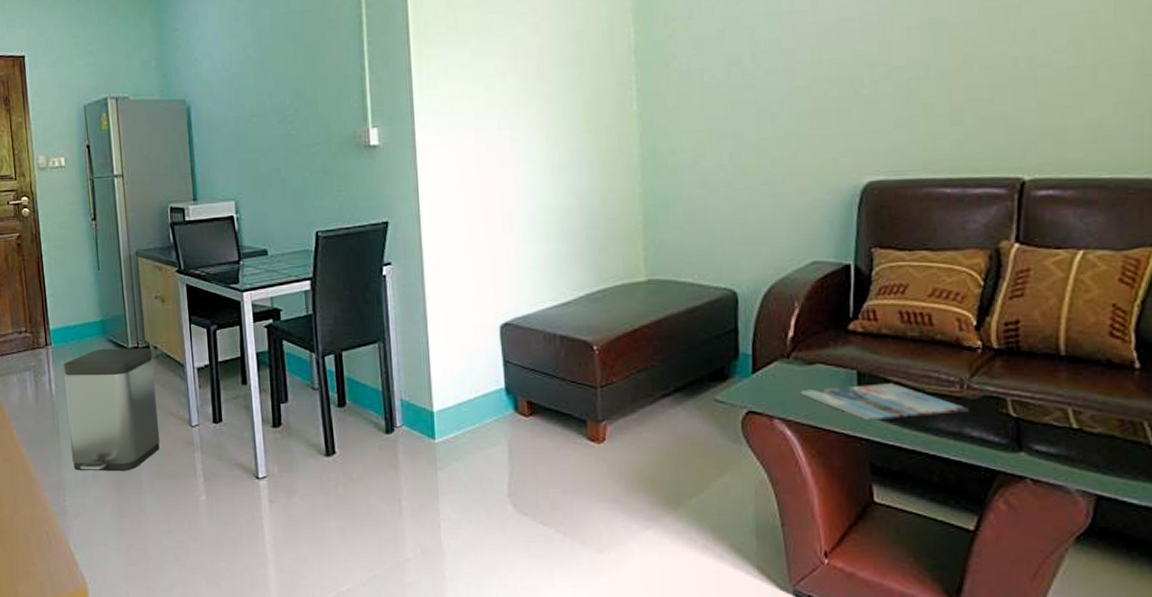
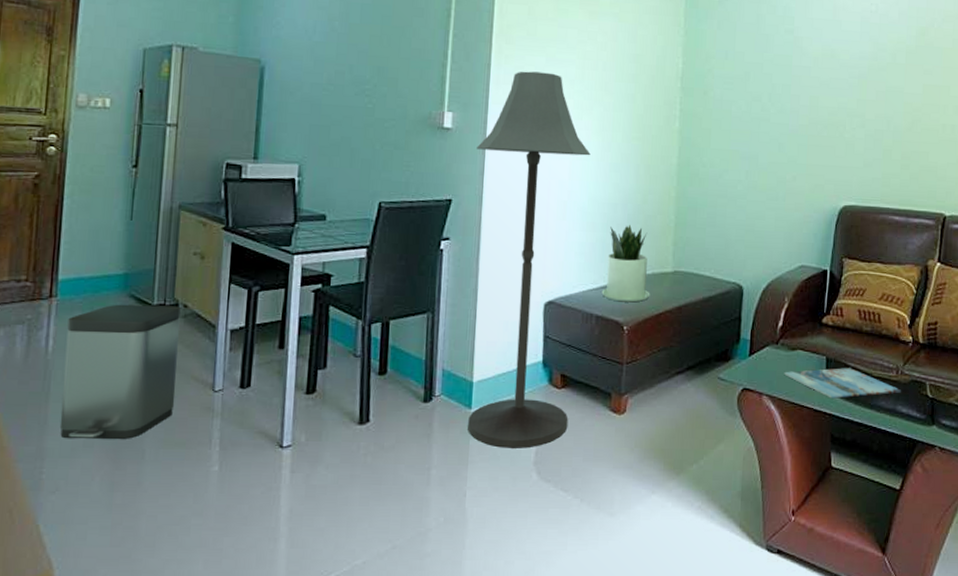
floor lamp: none [407,68,541,480] -> present [468,71,591,448]
planter: none [563,230,621,319] -> present [601,224,650,303]

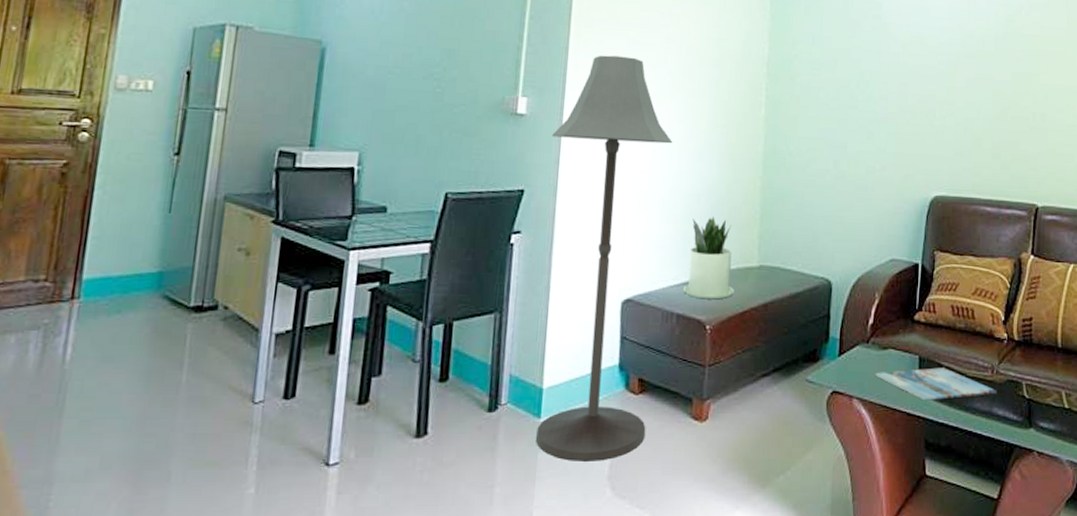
pedal bin: present [59,304,181,439] -> none [73,306,220,459]

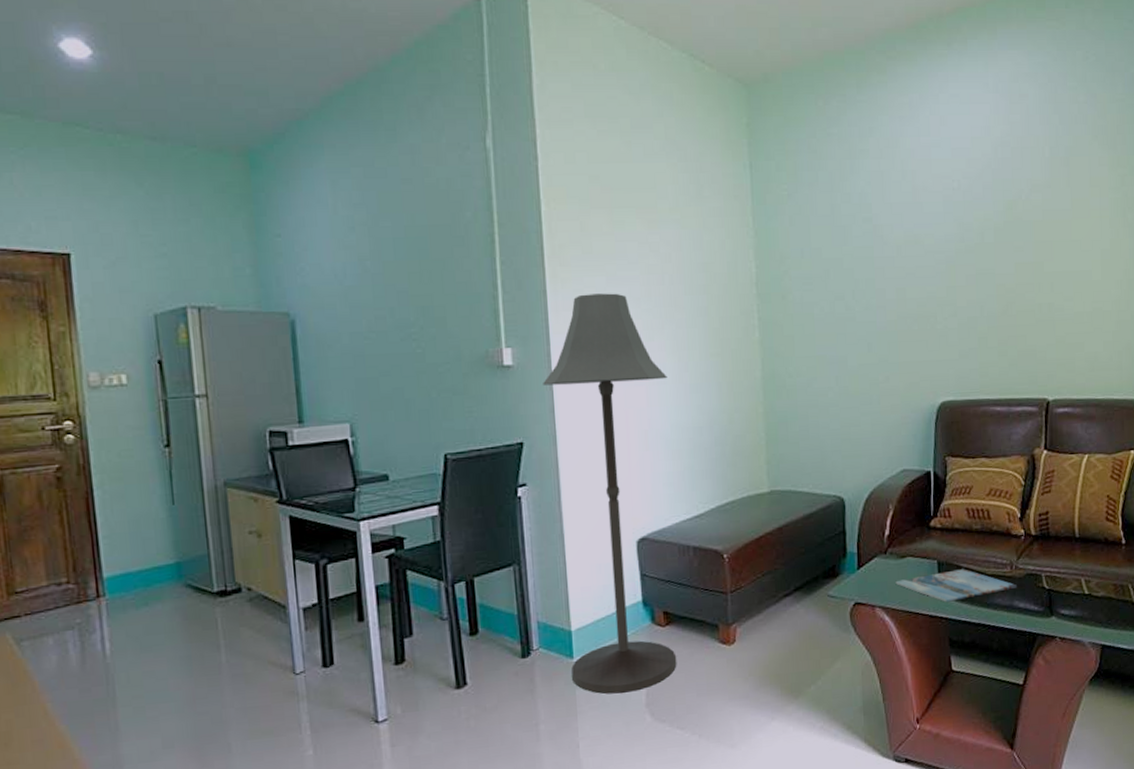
planter: present [683,216,735,300] -> none [696,447,748,530]

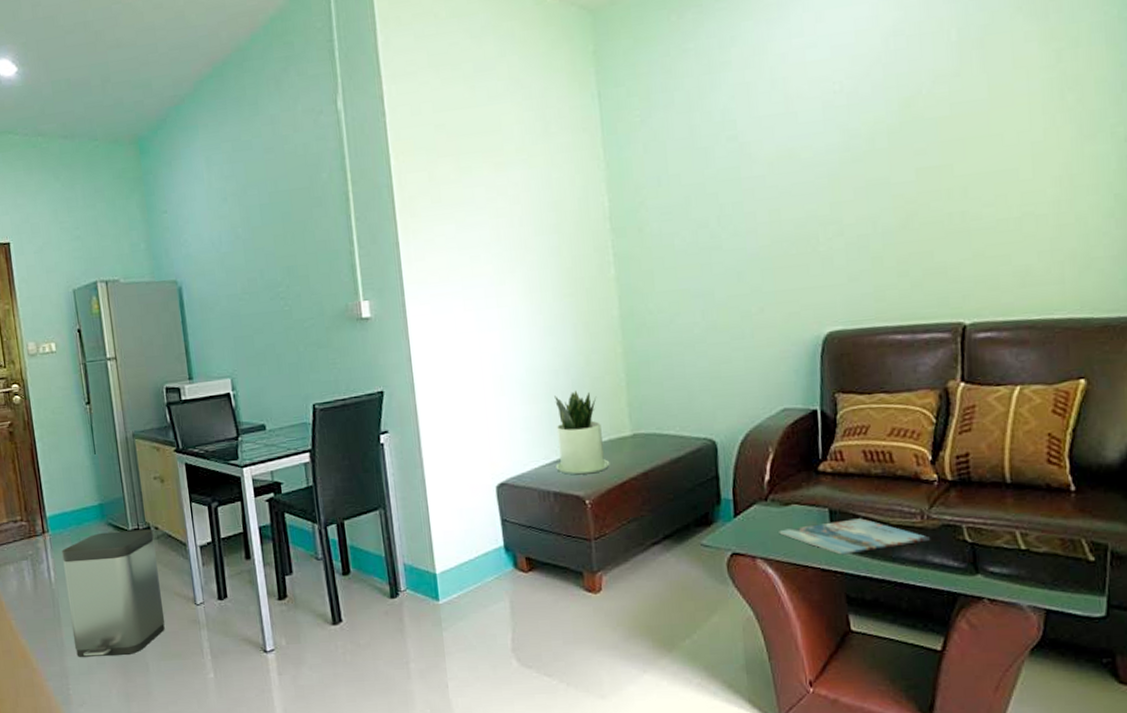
pedal bin: none [122,590,255,742] -> present [62,529,165,657]
floor lamp: present [543,293,677,694] -> none [399,239,542,637]
planter: none [696,447,748,530] -> present [554,390,610,475]

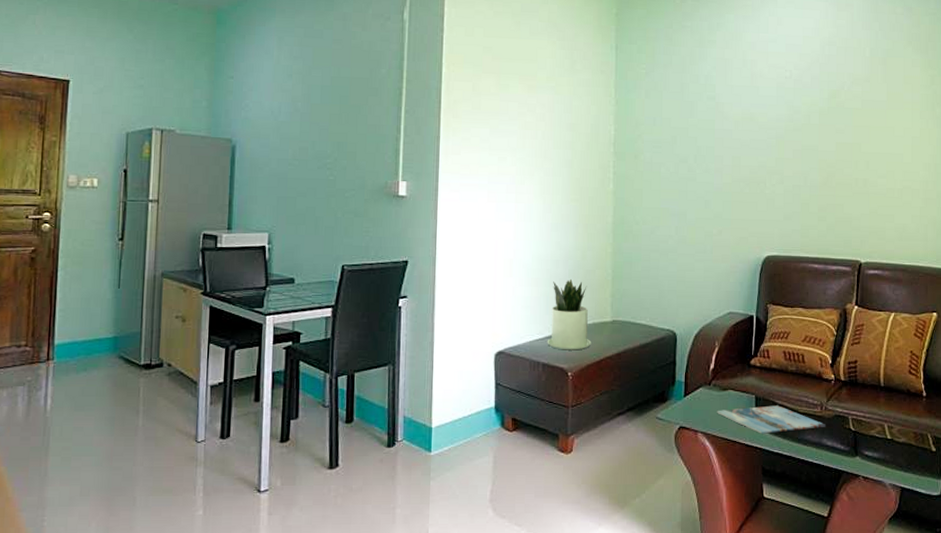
pedal bin: present [62,529,165,657] -> none [58,365,165,488]

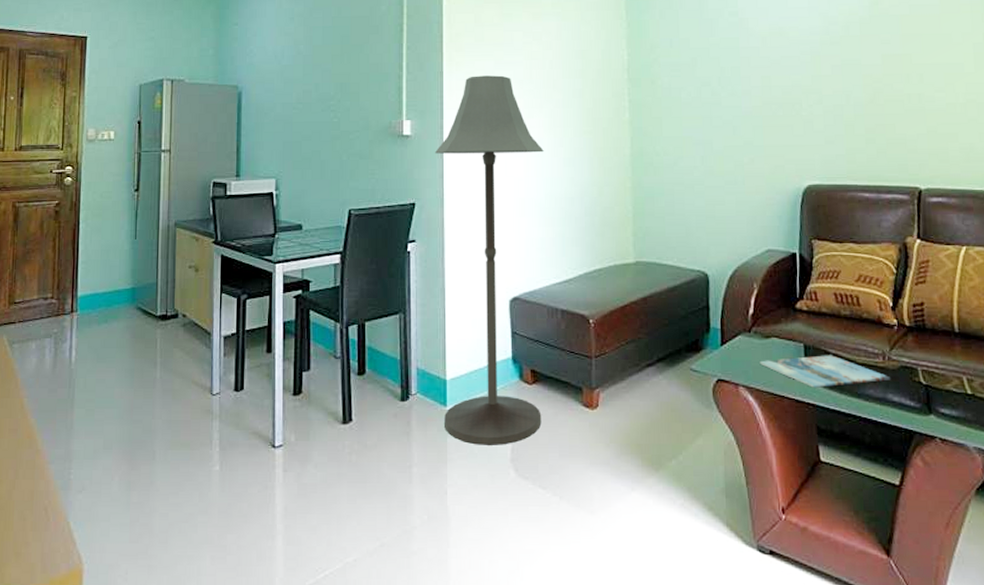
floor lamp: none [428,142,533,487] -> present [435,75,544,445]
planter: present [547,278,592,350] -> none [565,217,614,295]

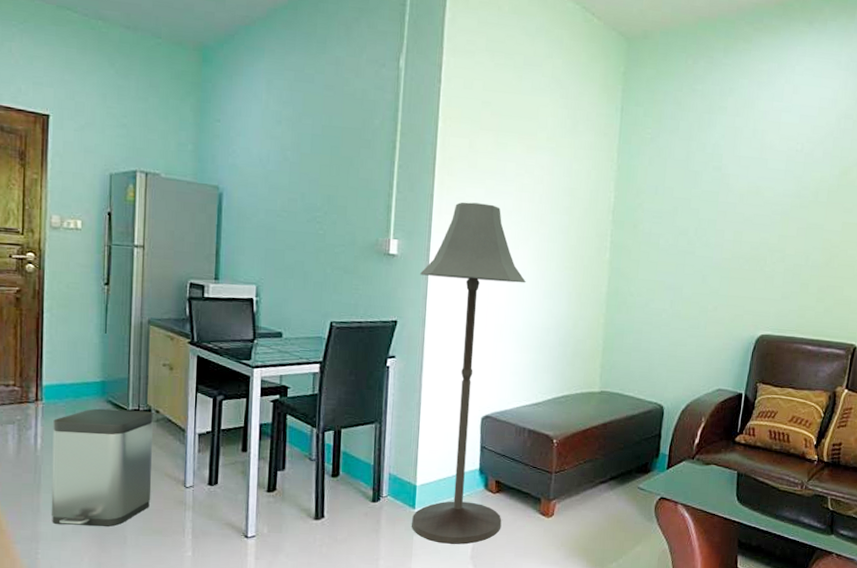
pedal bin: none [83,316,180,441] -> present [51,408,153,526]
magazine: present [760,355,890,388] -> none [698,482,804,509]

